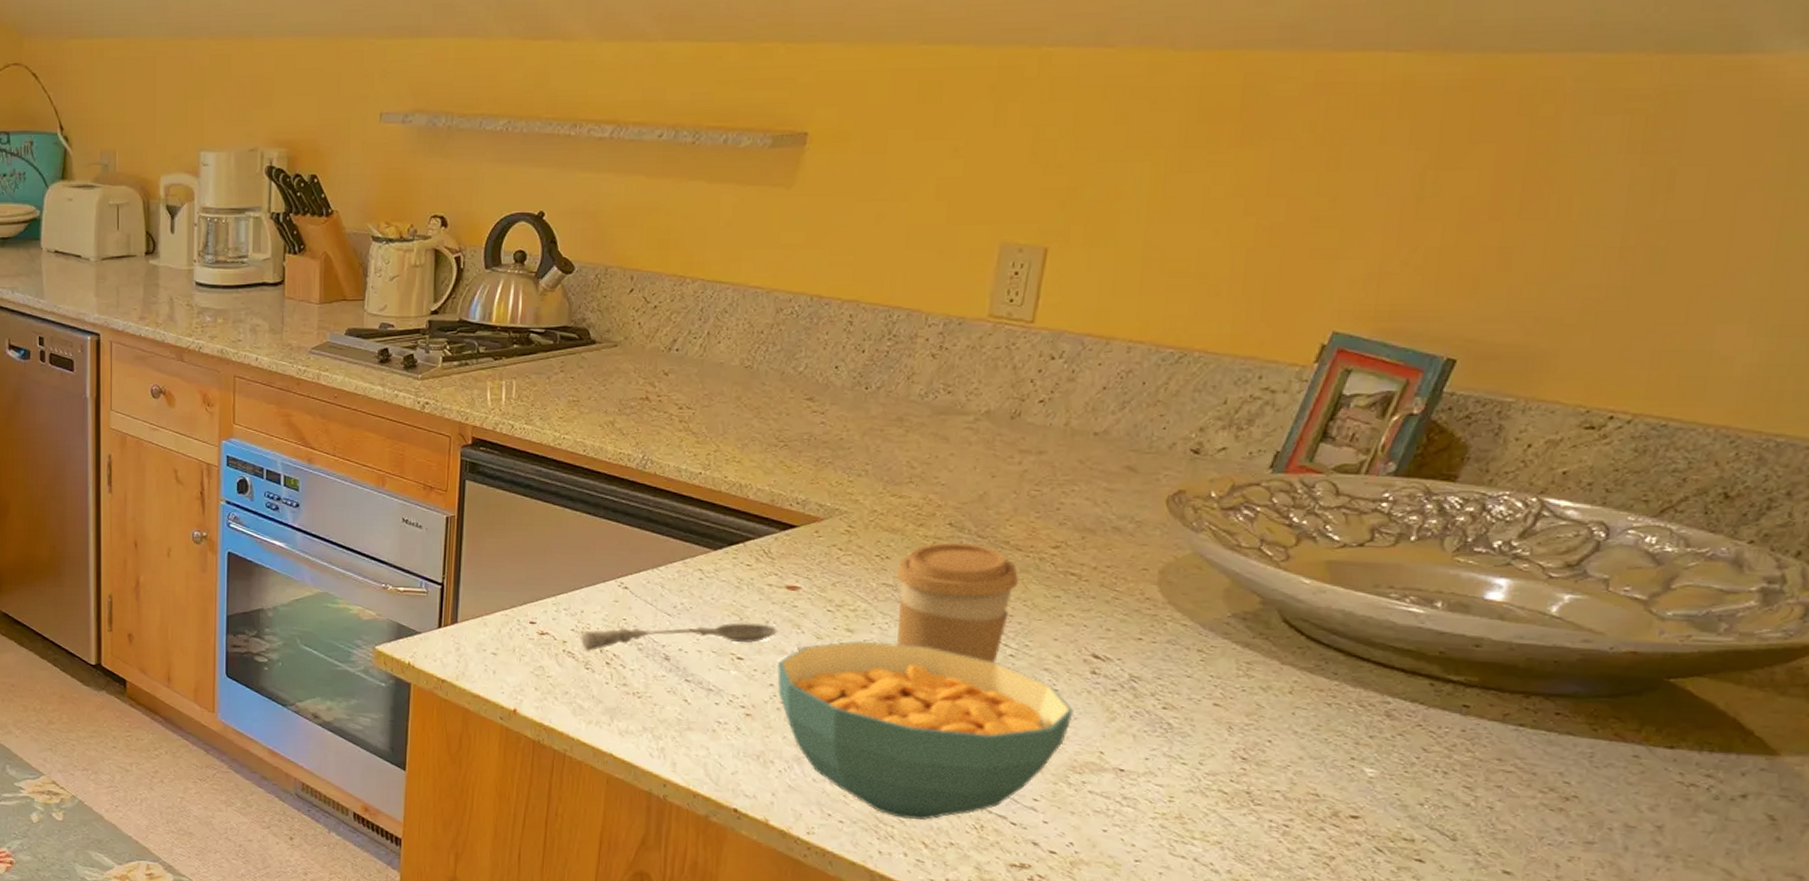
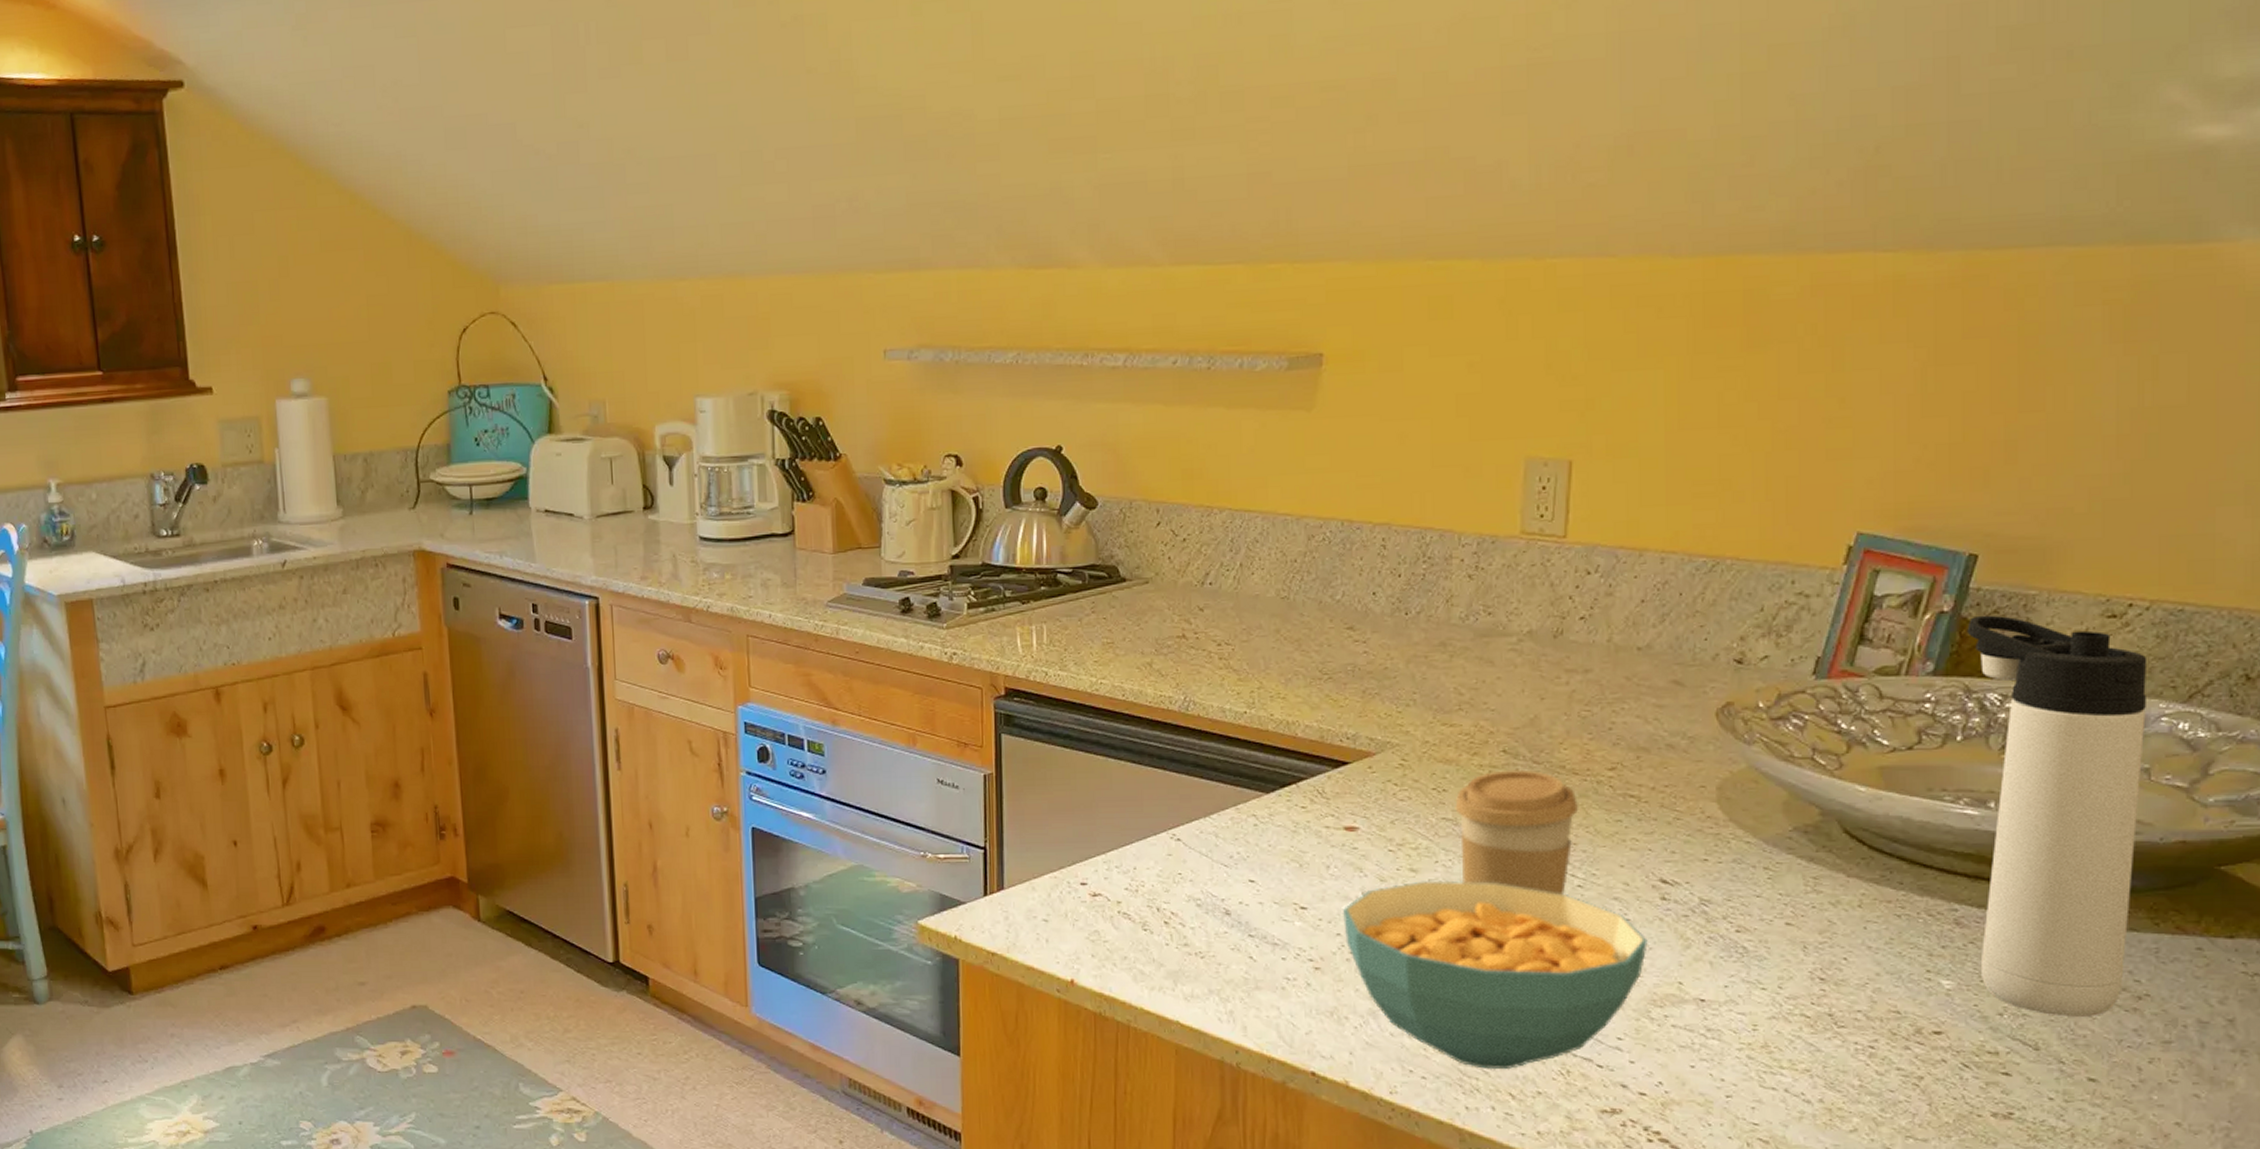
soupspoon: present [581,623,777,652] -> none [1136,869,1339,911]
thermos bottle: none [1406,419,1622,813] -> present [1967,615,2148,1017]

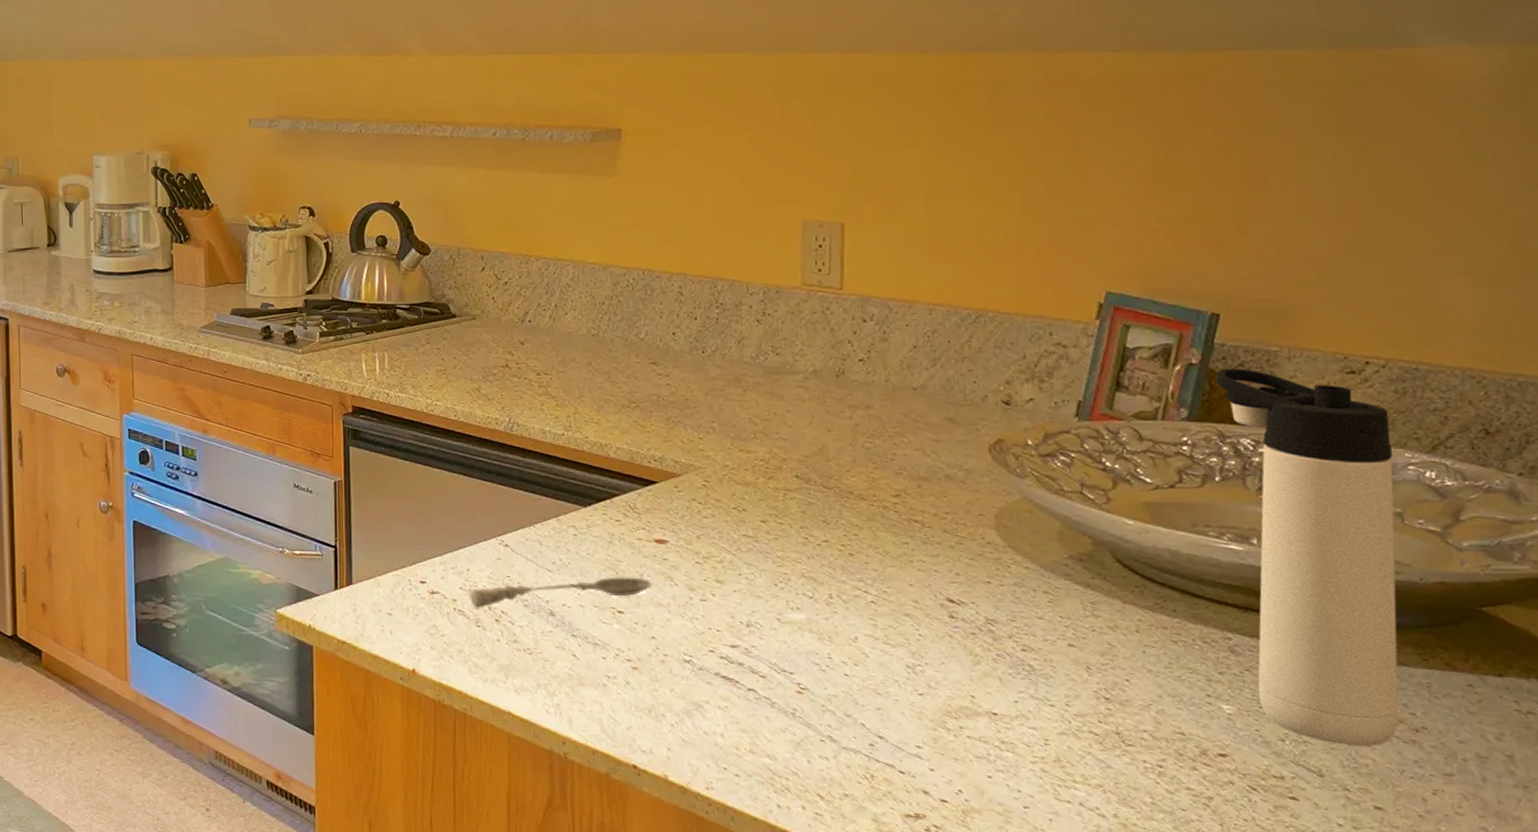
soupspoon: none [1136,869,1339,911] -> present [469,577,652,609]
cereal bowl: present [1342,880,1648,1070] -> none [655,591,940,772]
coffee cup: present [1455,769,1579,895] -> none [754,493,868,609]

